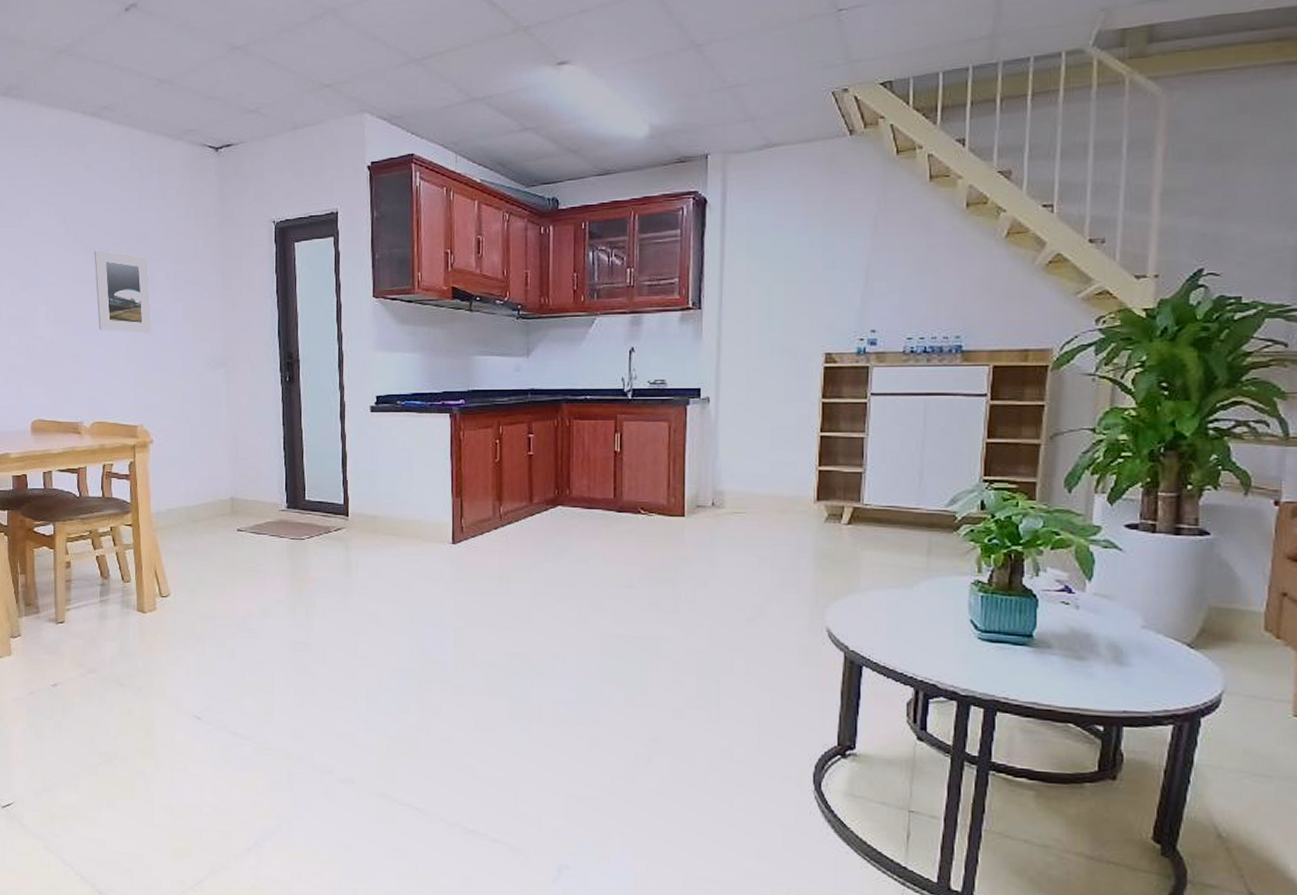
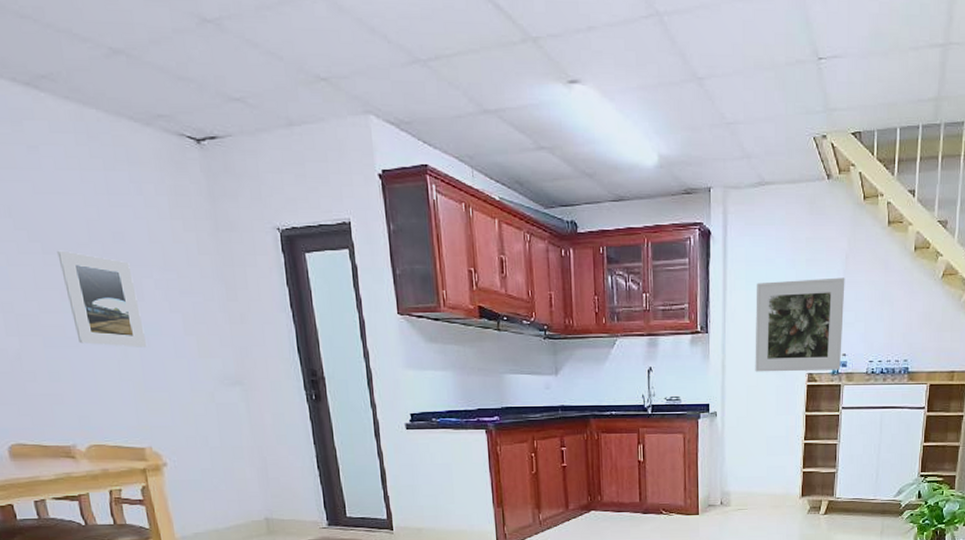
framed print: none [757,242,874,352] -> present [755,277,845,372]

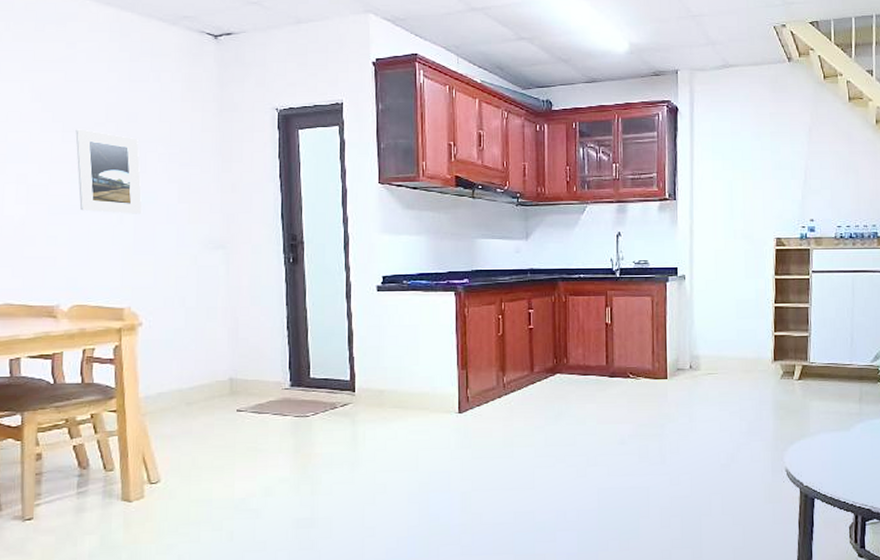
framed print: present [755,277,845,372] -> none [722,148,810,237]

